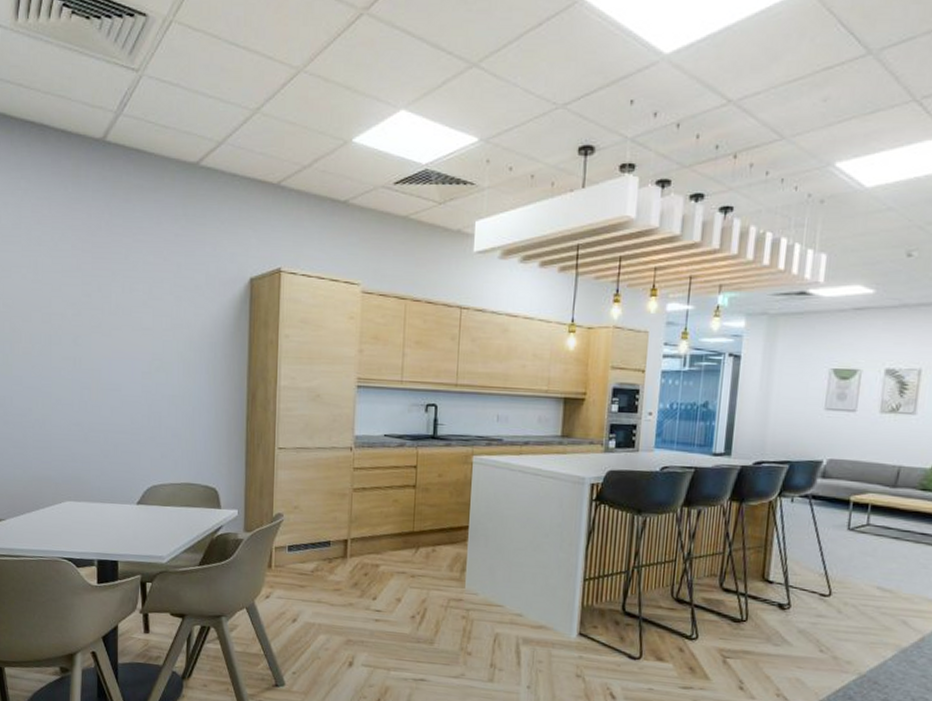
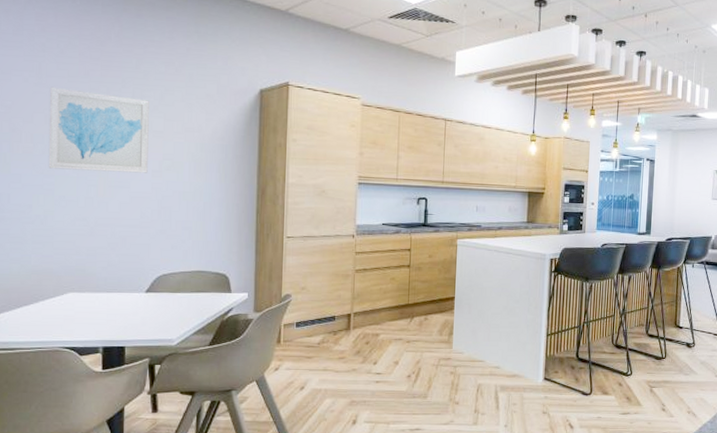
wall art: none [45,283,138,375] -> present [48,86,149,173]

